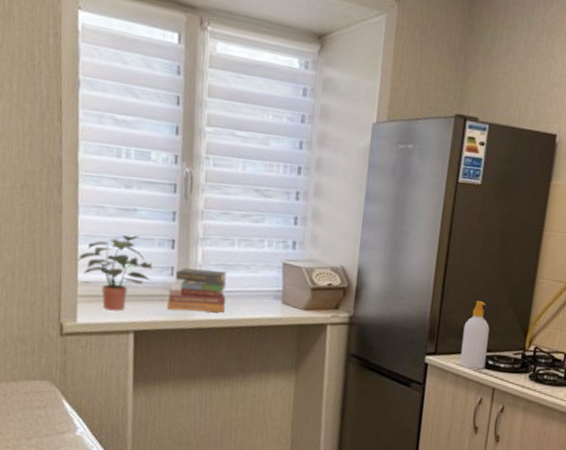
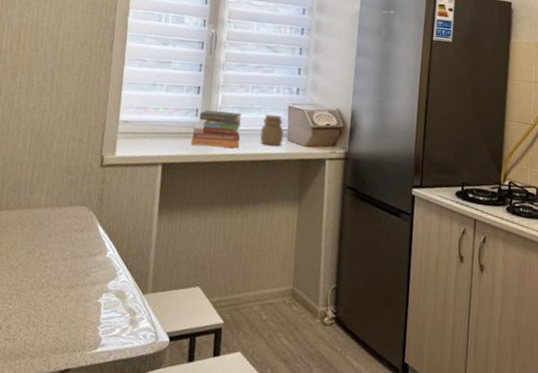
potted plant: present [77,235,153,312] -> none [120,82,181,147]
jar: none [249,272,278,310] -> present [260,114,284,147]
soap bottle: present [460,301,490,370] -> none [443,140,468,202]

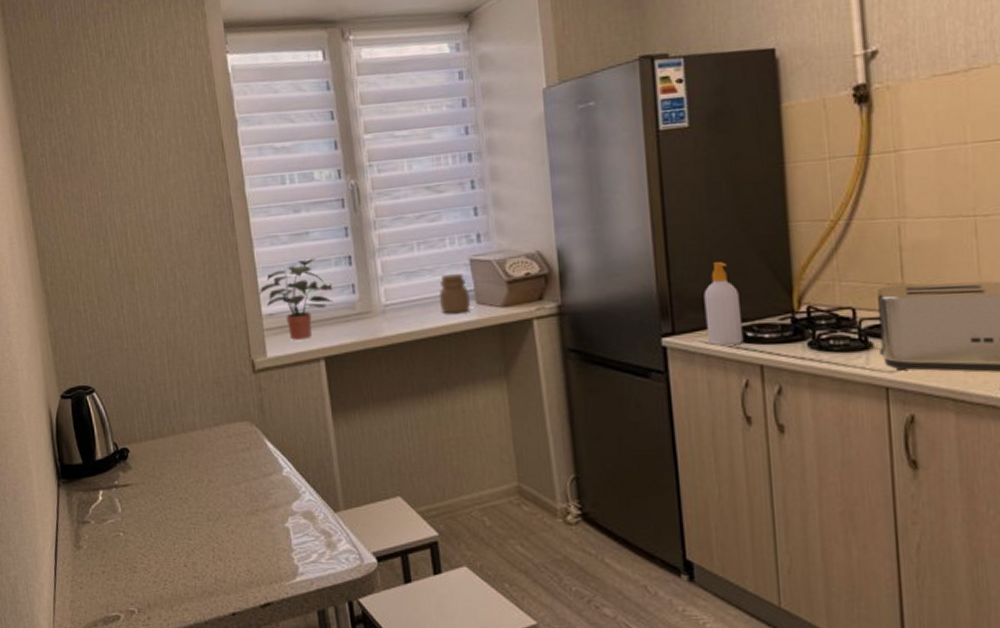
potted plant: none [120,82,181,147] -> present [259,258,334,340]
books: present [190,110,241,149] -> none [353,279,415,330]
soap bottle: none [443,140,468,202] -> present [704,262,744,346]

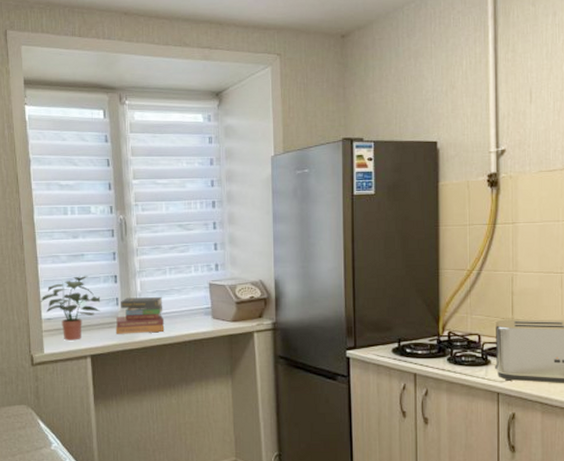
books: none [353,279,415,330] -> present [115,296,165,334]
jar: present [438,273,470,314] -> none [183,293,207,325]
soap bottle: present [704,262,744,346] -> none [378,296,404,359]

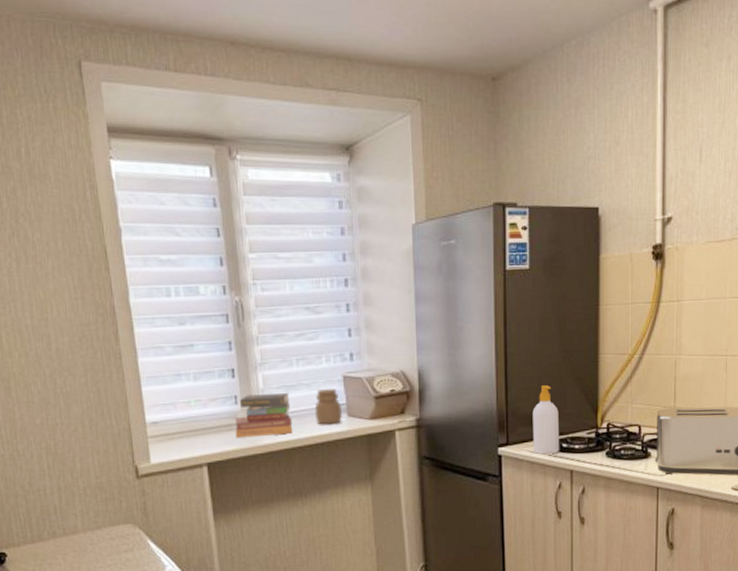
potted plant: present [40,276,101,341] -> none [143,370,217,447]
jar: none [183,293,207,325] -> present [314,388,342,425]
soap bottle: none [378,296,404,359] -> present [532,385,560,455]

